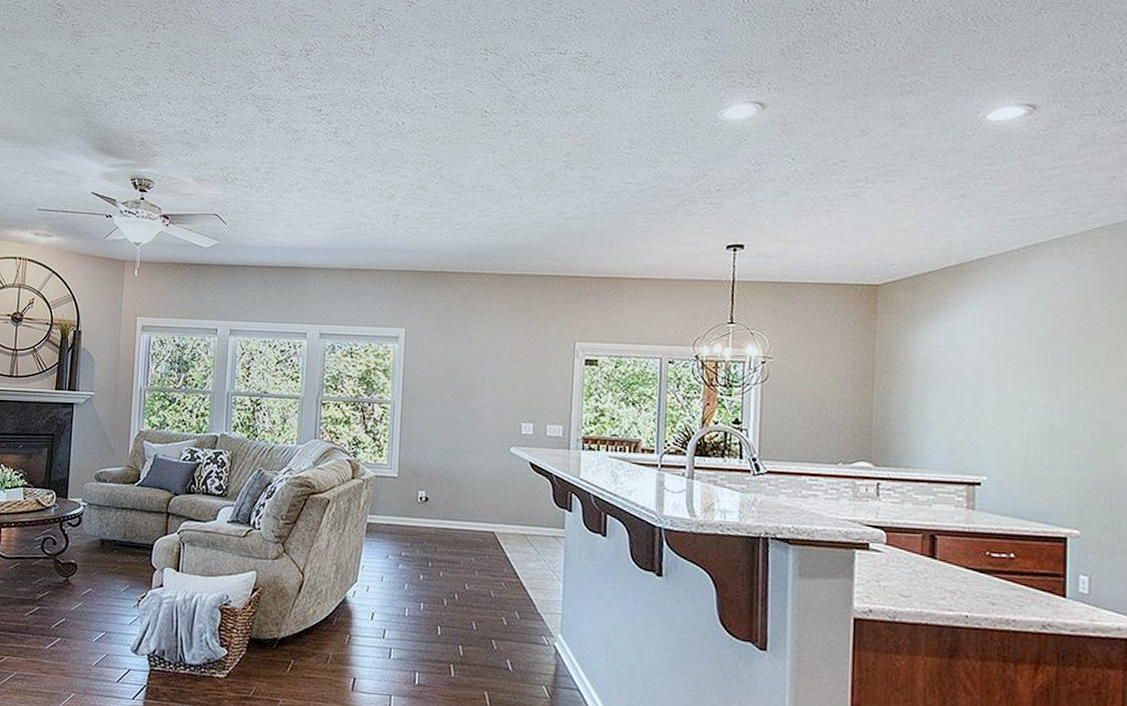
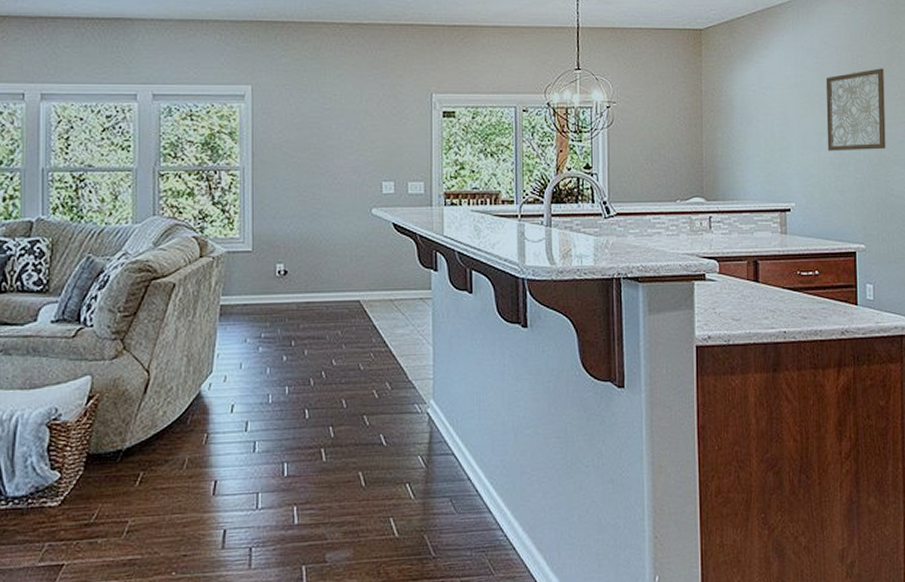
wall art: none [1033,332,1117,425] -> present [825,68,886,151]

